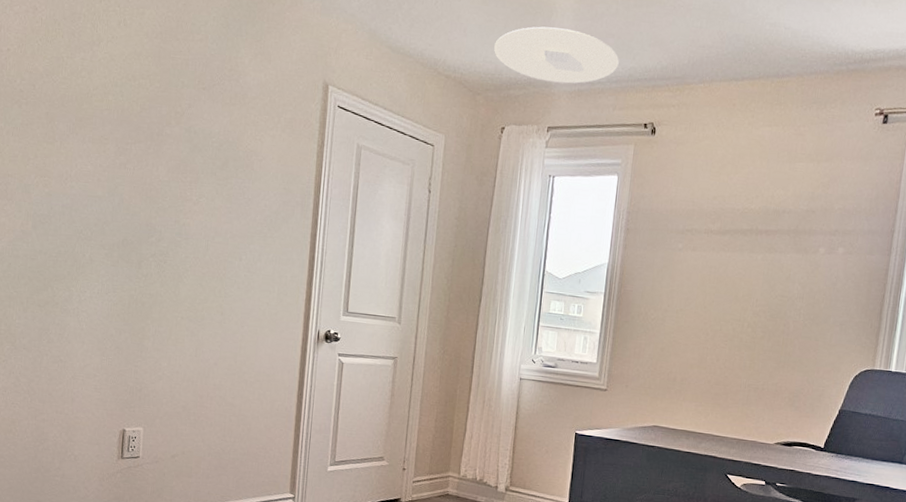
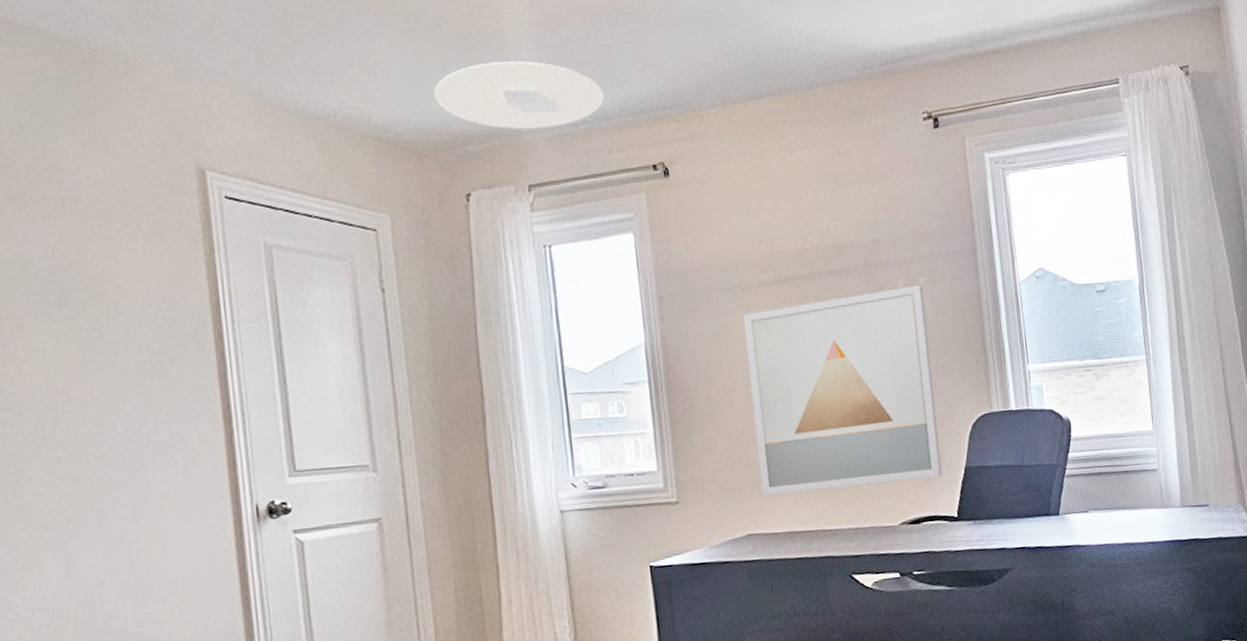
wall art: none [671,253,840,413] -> present [743,285,942,496]

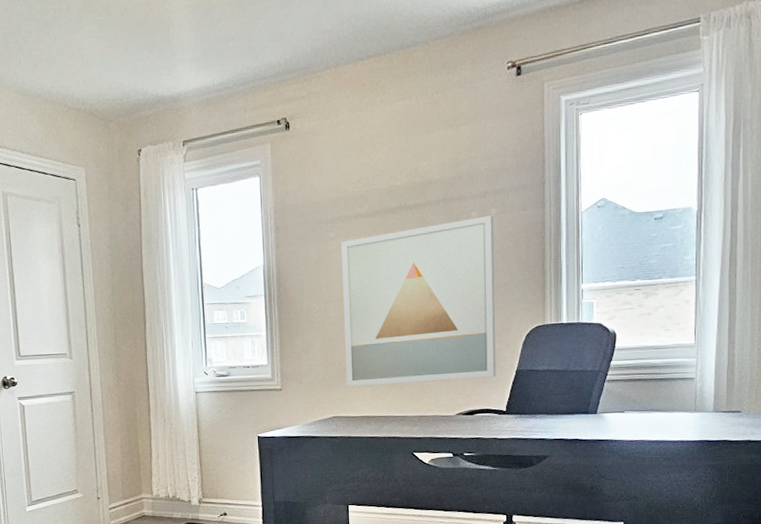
ceiling light: present [434,61,604,129] -> none [118,40,243,97]

